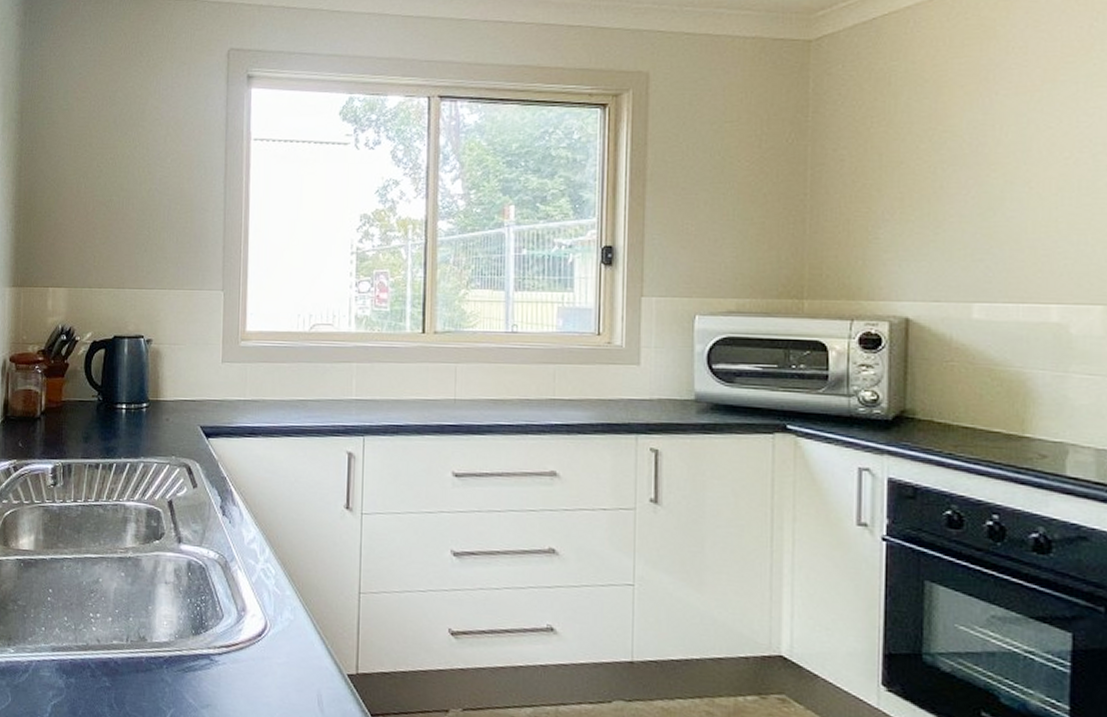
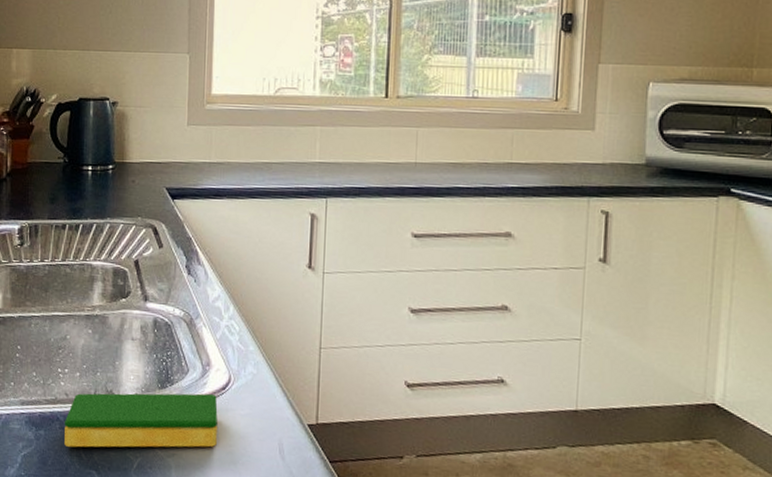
dish sponge: none [95,639,254,698] -> present [64,393,218,448]

